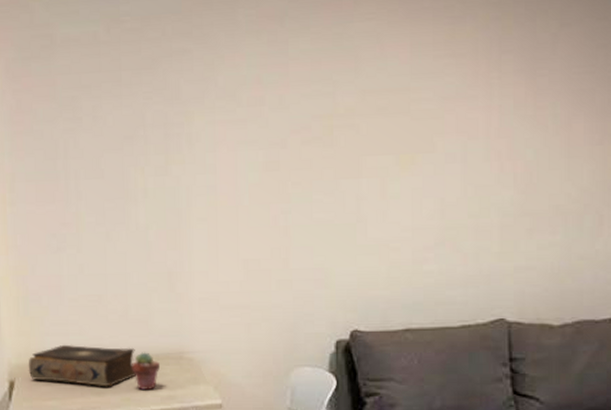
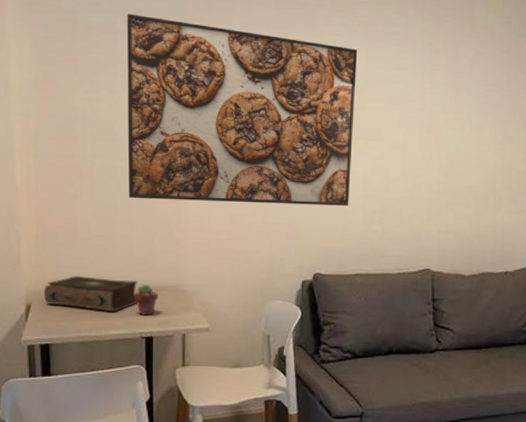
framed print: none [110,19,399,248] -> present [126,13,358,207]

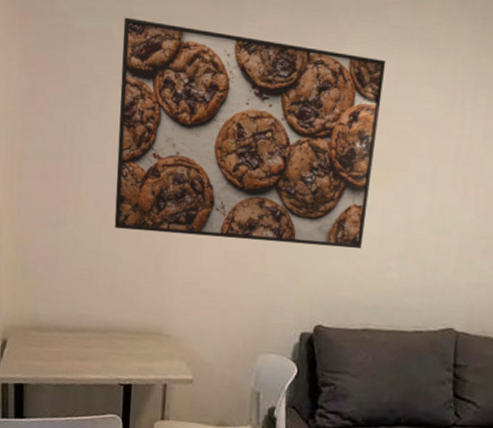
book: present [43,275,138,312] -> none [20,311,119,354]
potted succulent: present [134,284,159,315] -> none [114,325,141,360]

